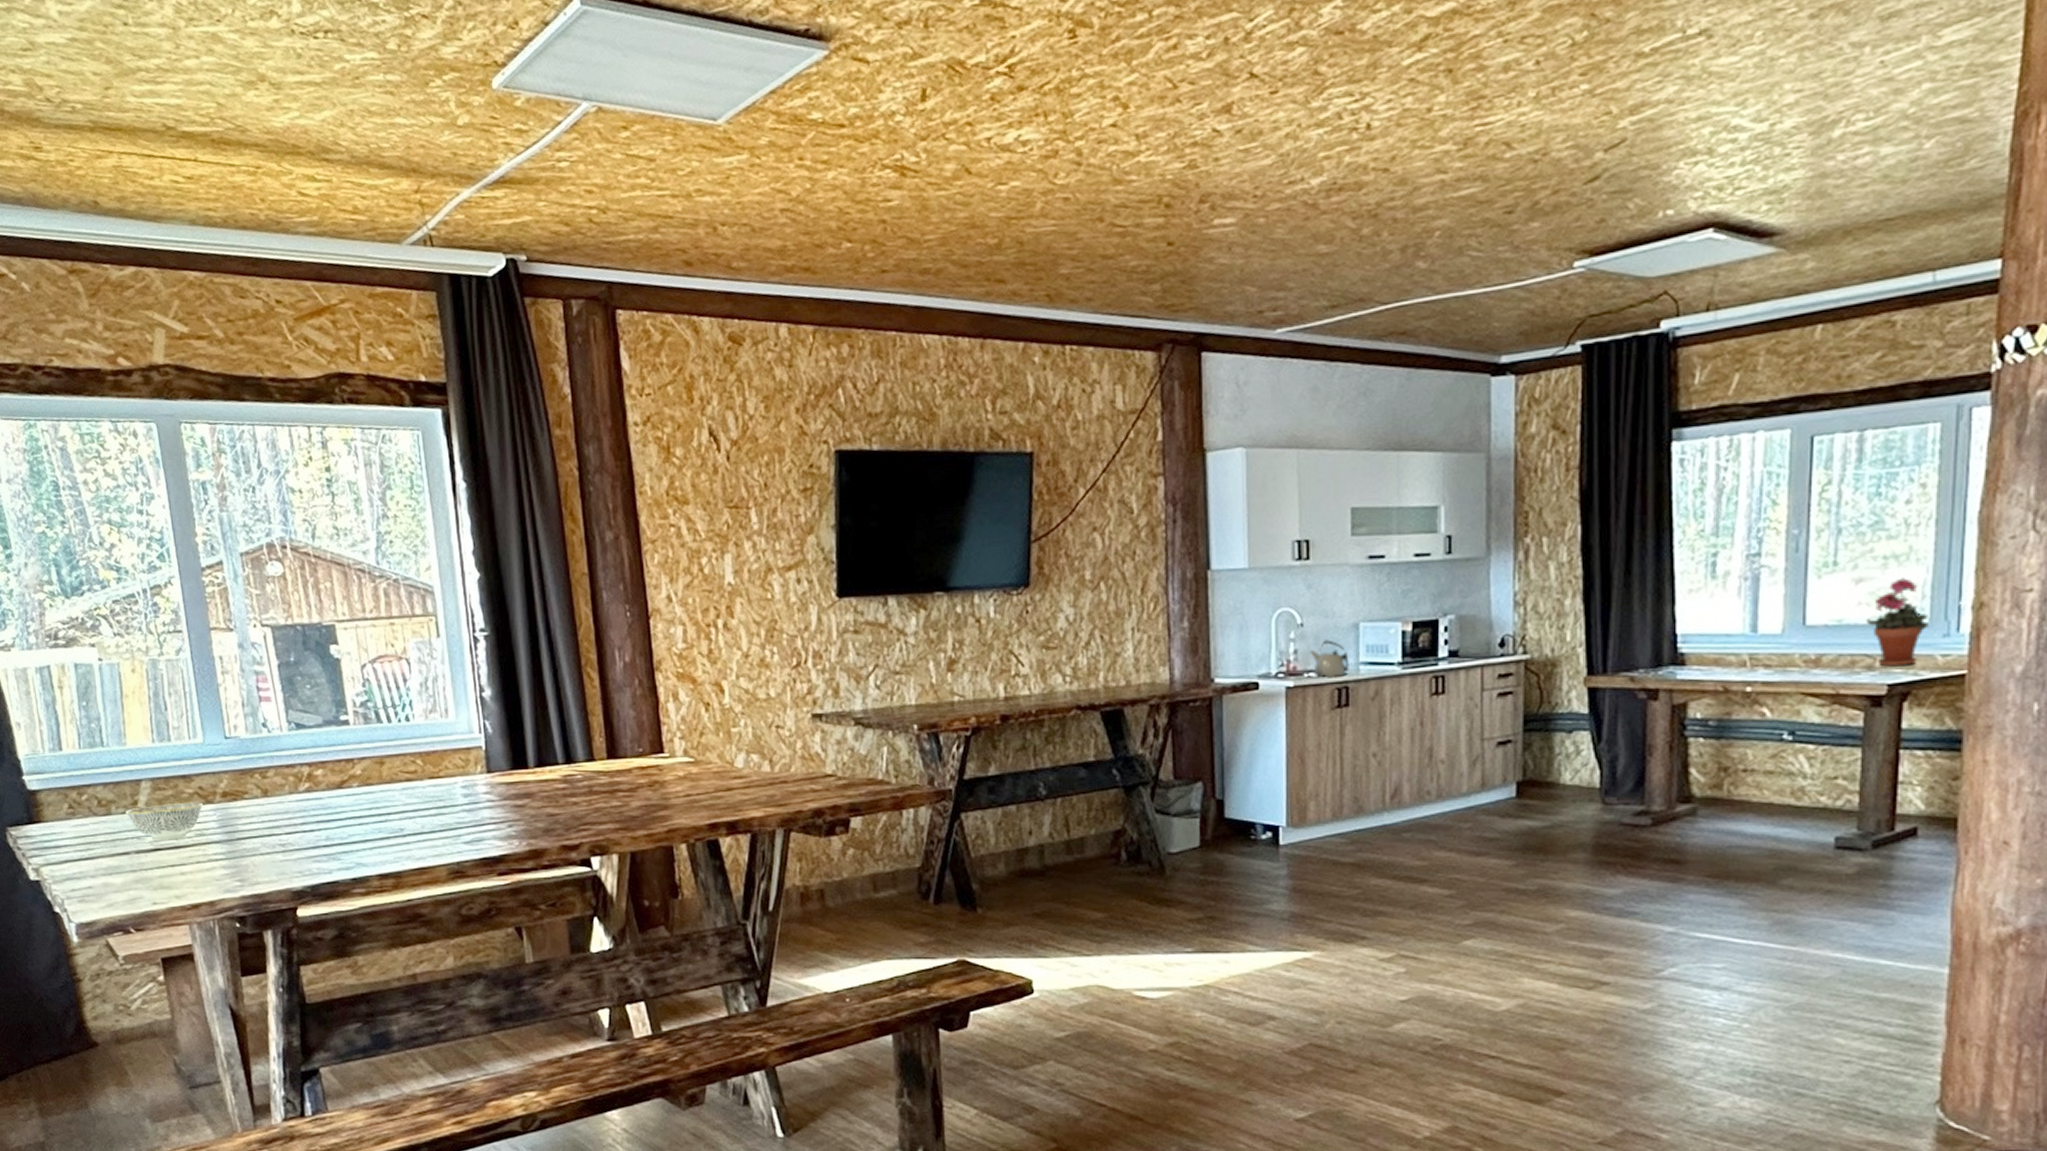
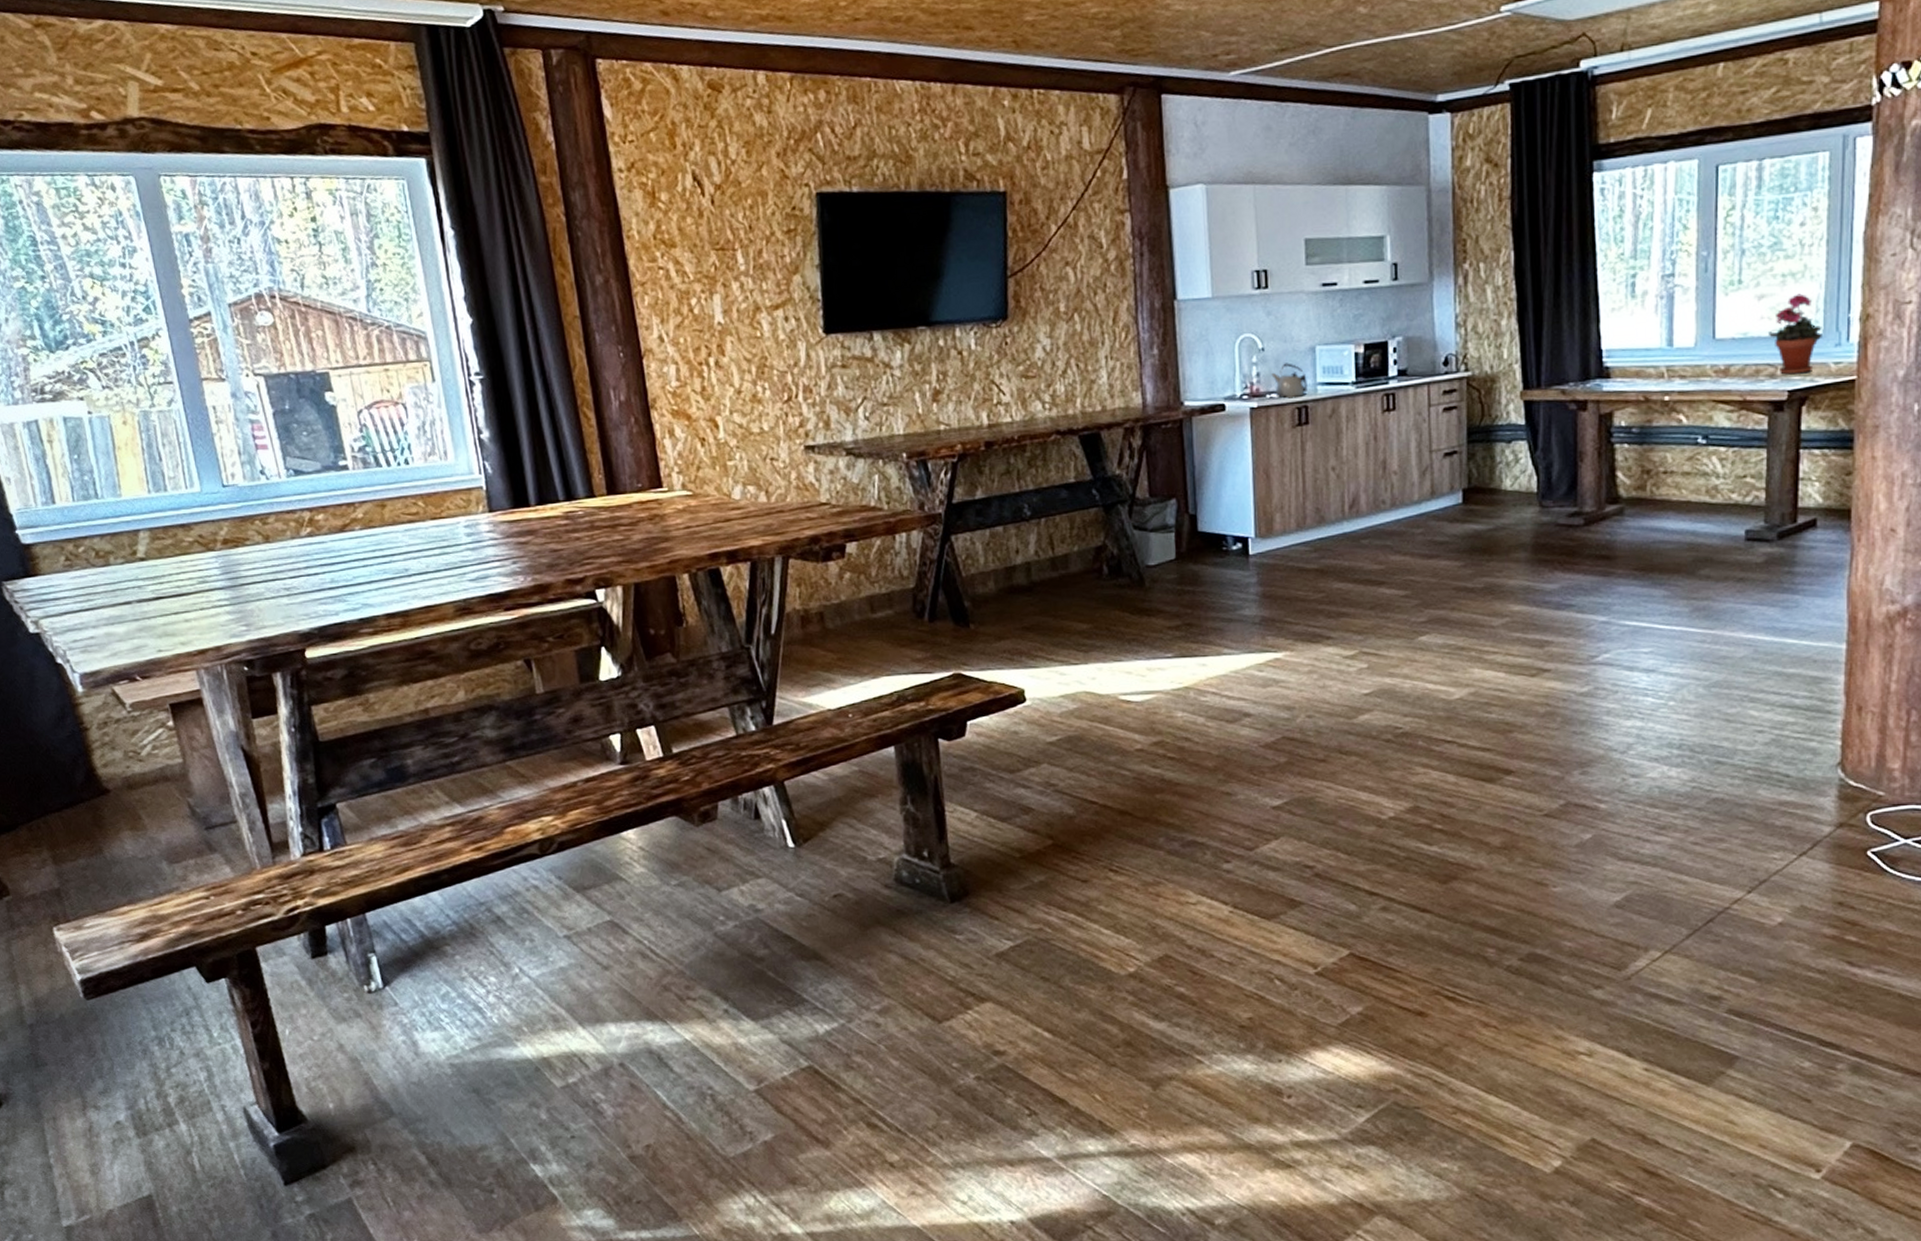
bowl: present [125,802,204,841] -> none [125,550,205,589]

